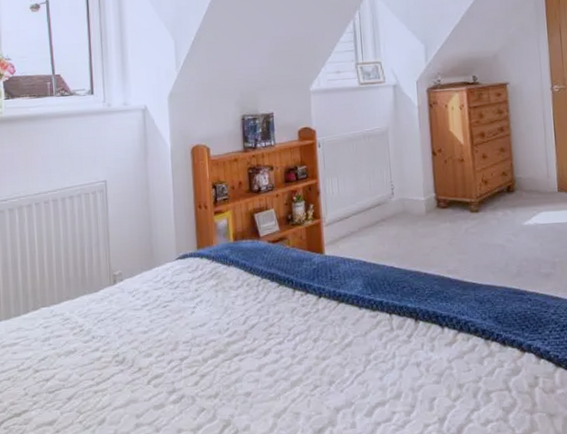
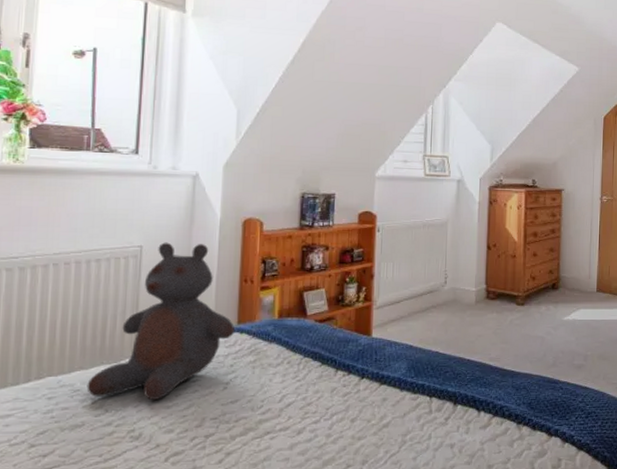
teddy bear: none [74,174,195,327] -> present [86,242,234,401]

